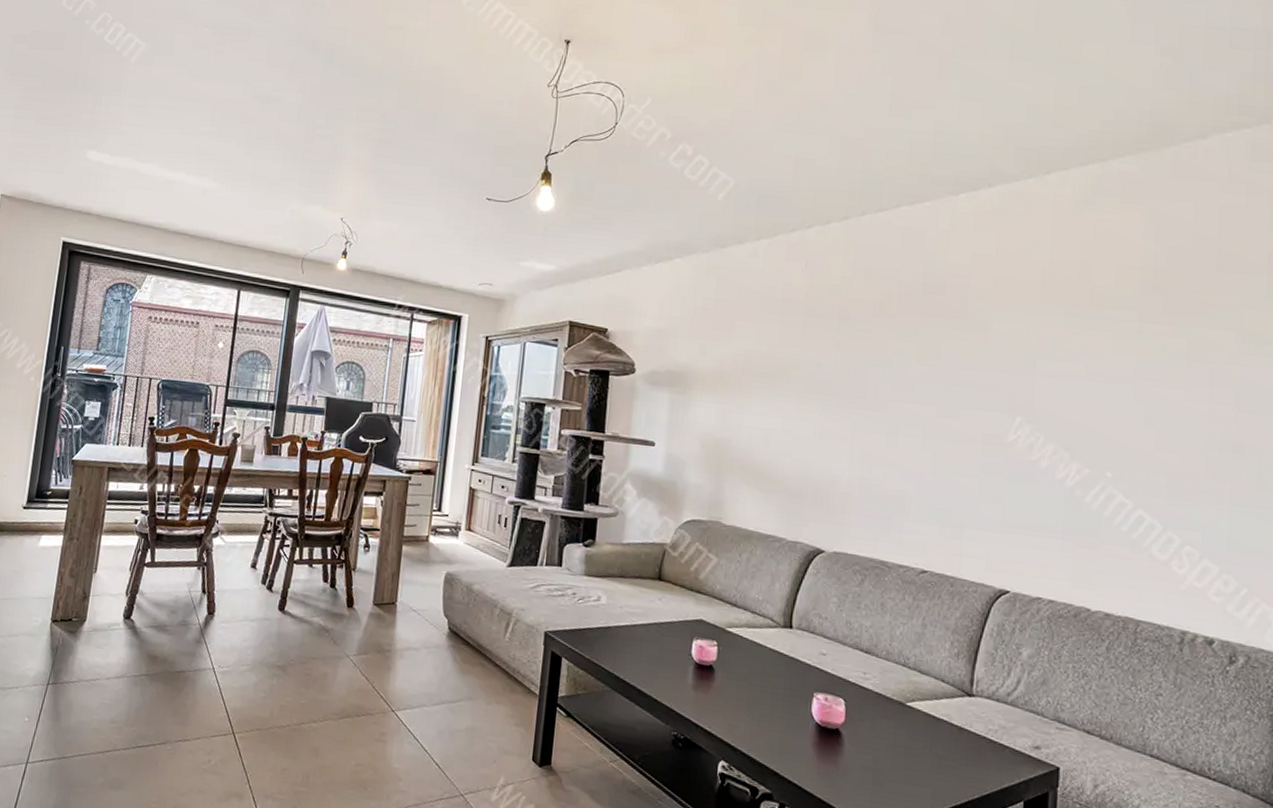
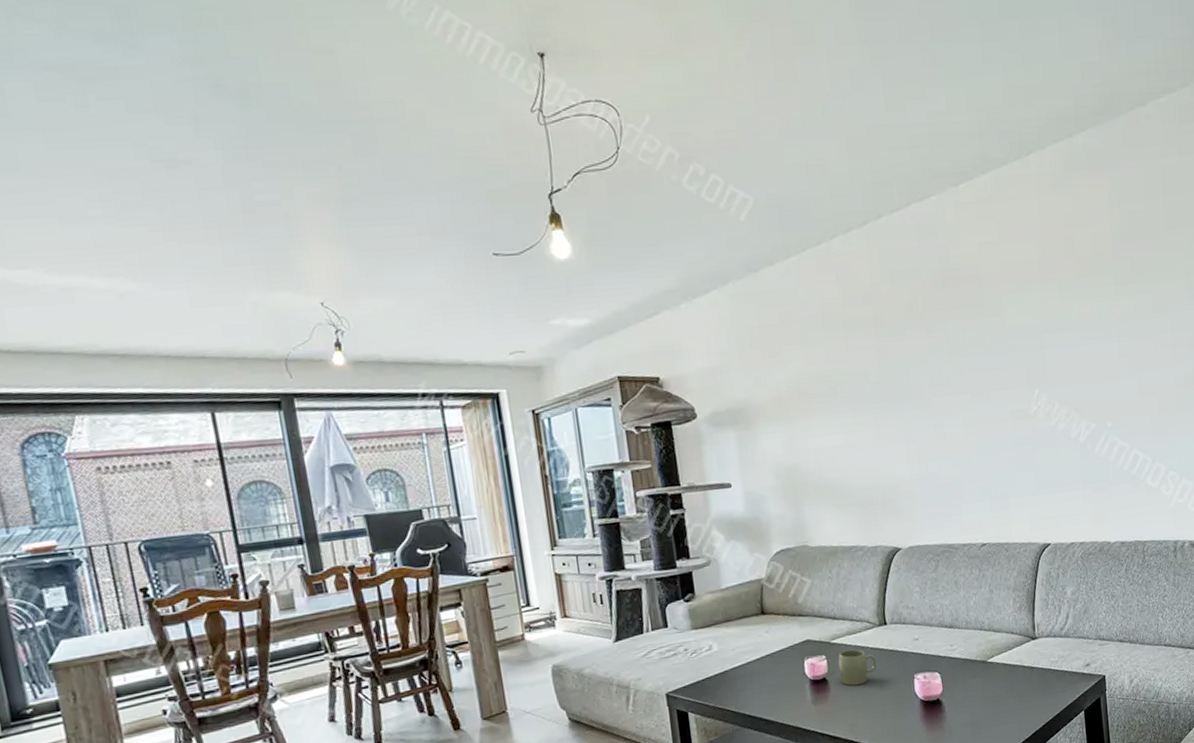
mug: none [728,642,774,685] -> present [838,649,877,686]

